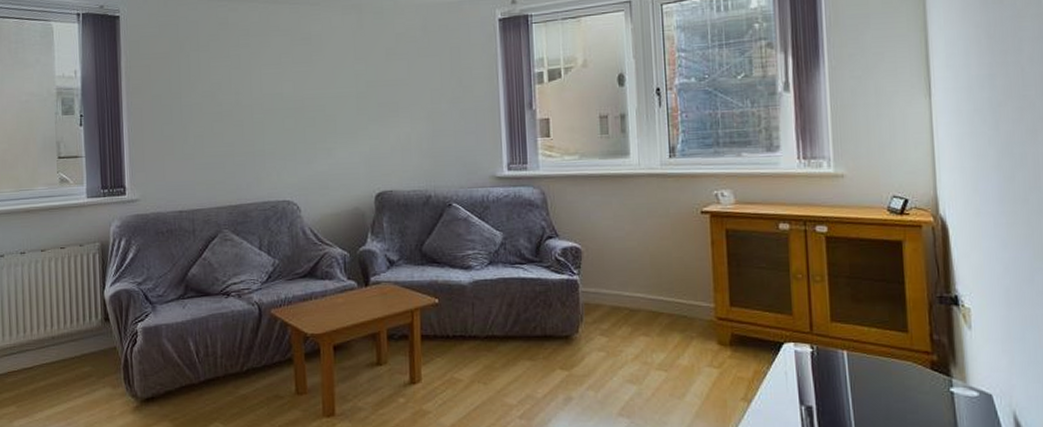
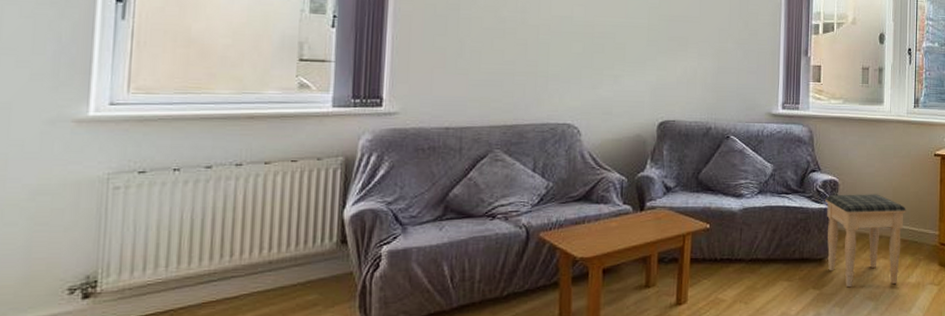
footstool: none [567,261,669,369] -> present [825,194,906,288]

